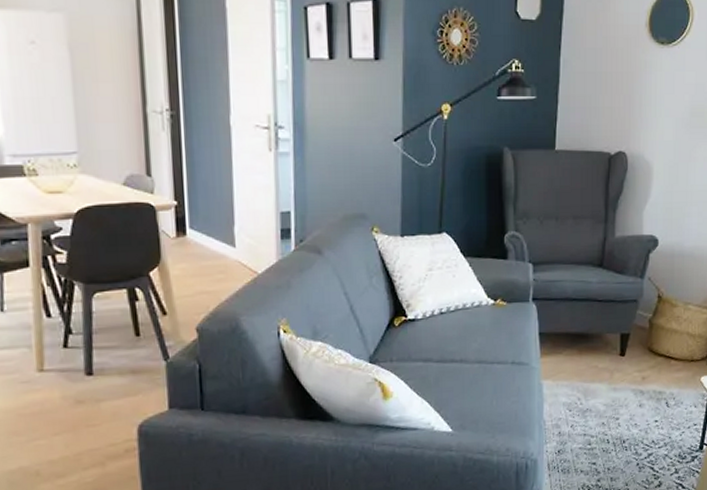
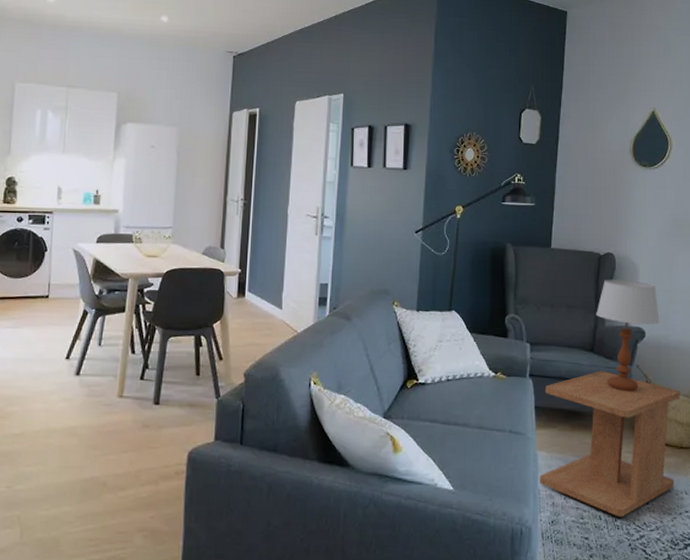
side table: none [545,287,693,439] -> present [539,371,681,518]
table lamp: none [605,182,674,307] -> present [596,279,660,392]

